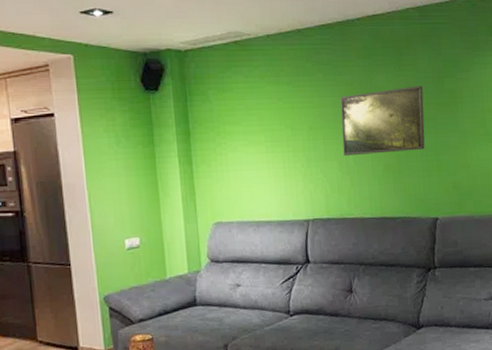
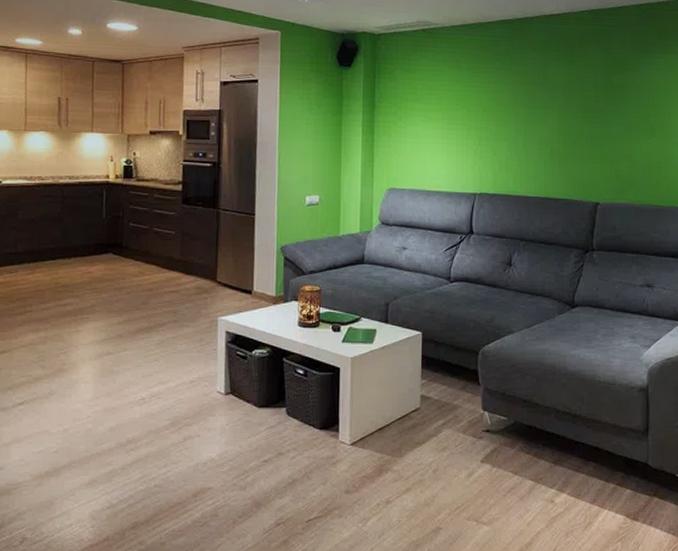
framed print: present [340,85,425,157] -> none [513,79,592,139]

